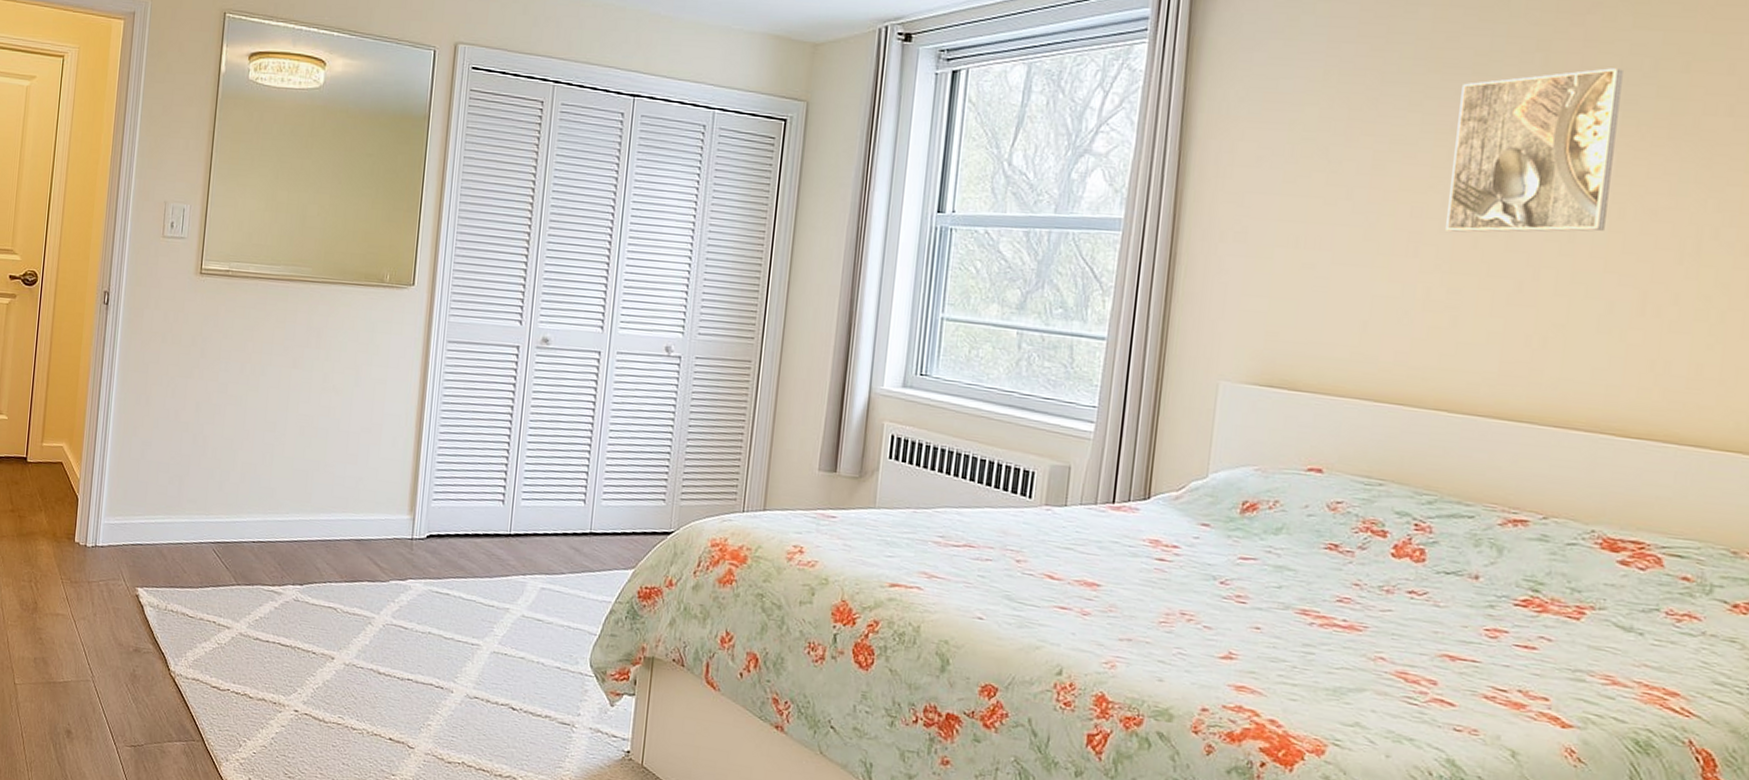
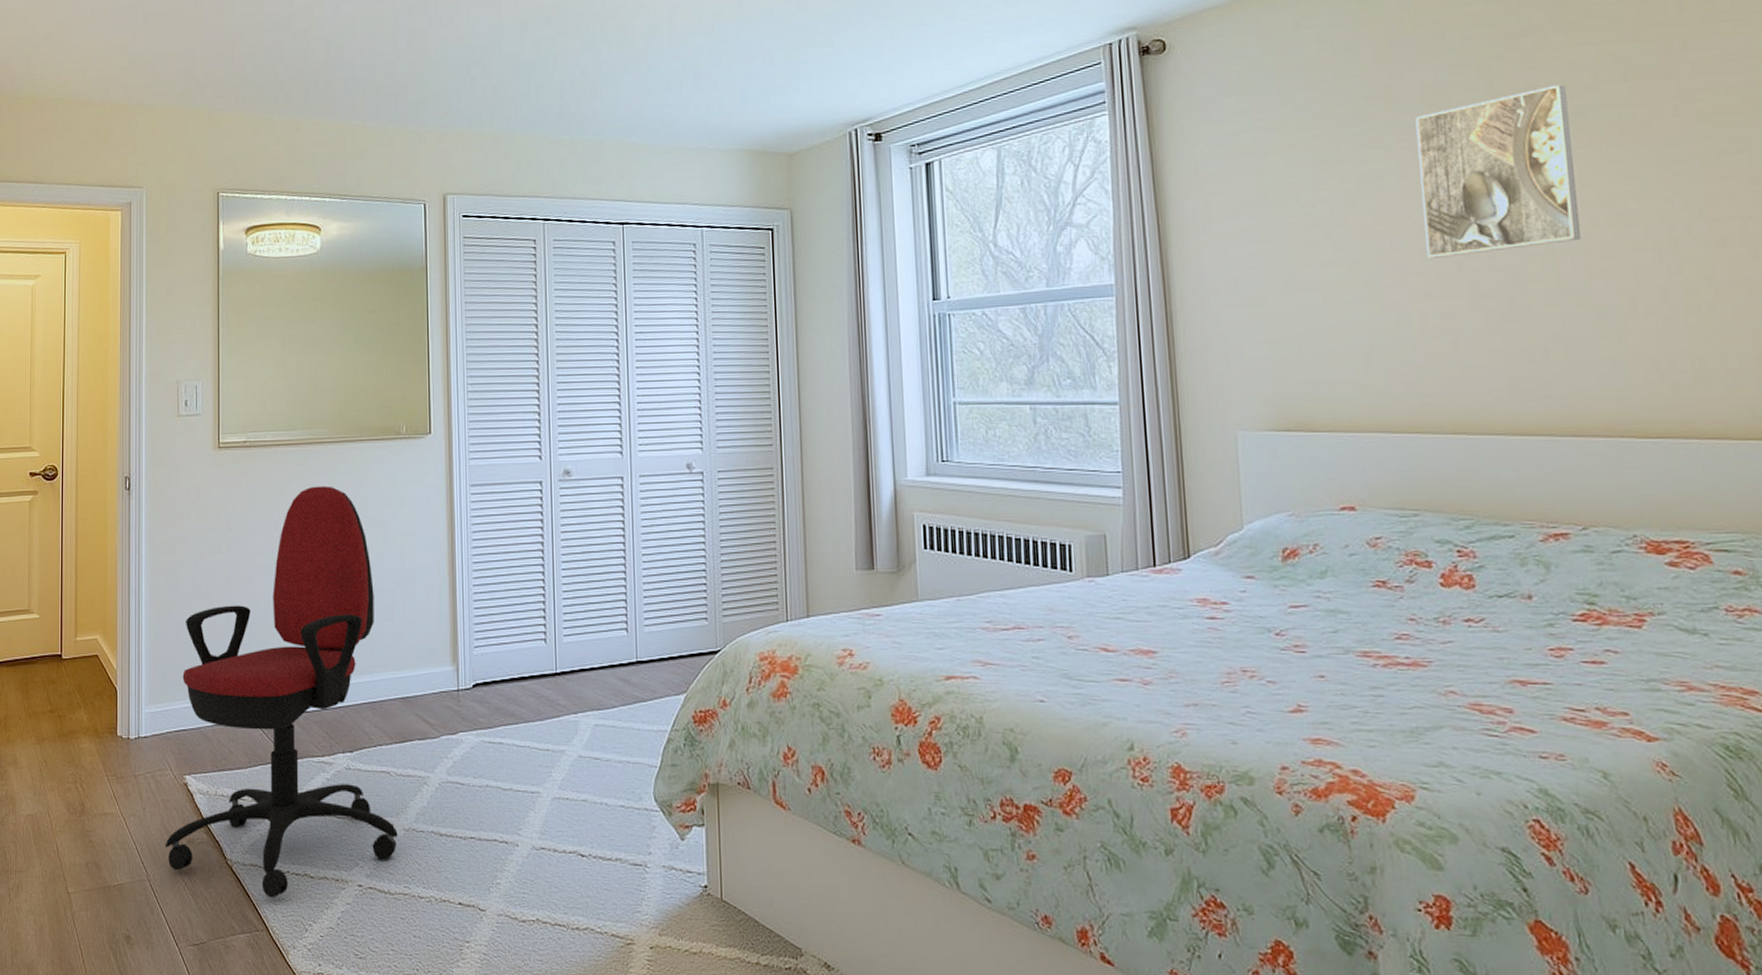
office chair: none [111,323,341,713] -> present [165,486,398,898]

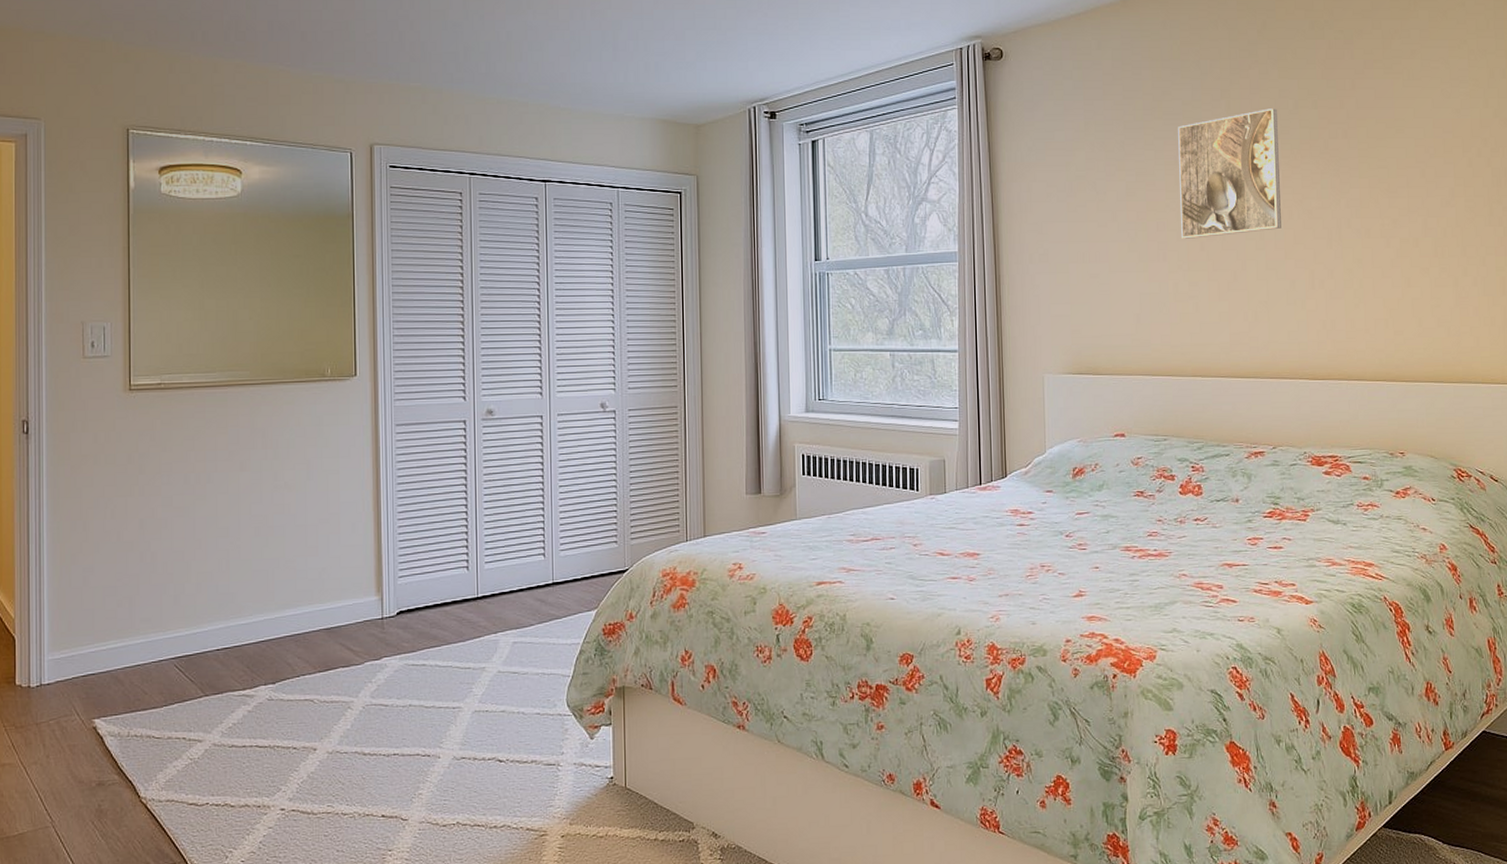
office chair: present [165,486,398,898] -> none [71,427,321,830]

